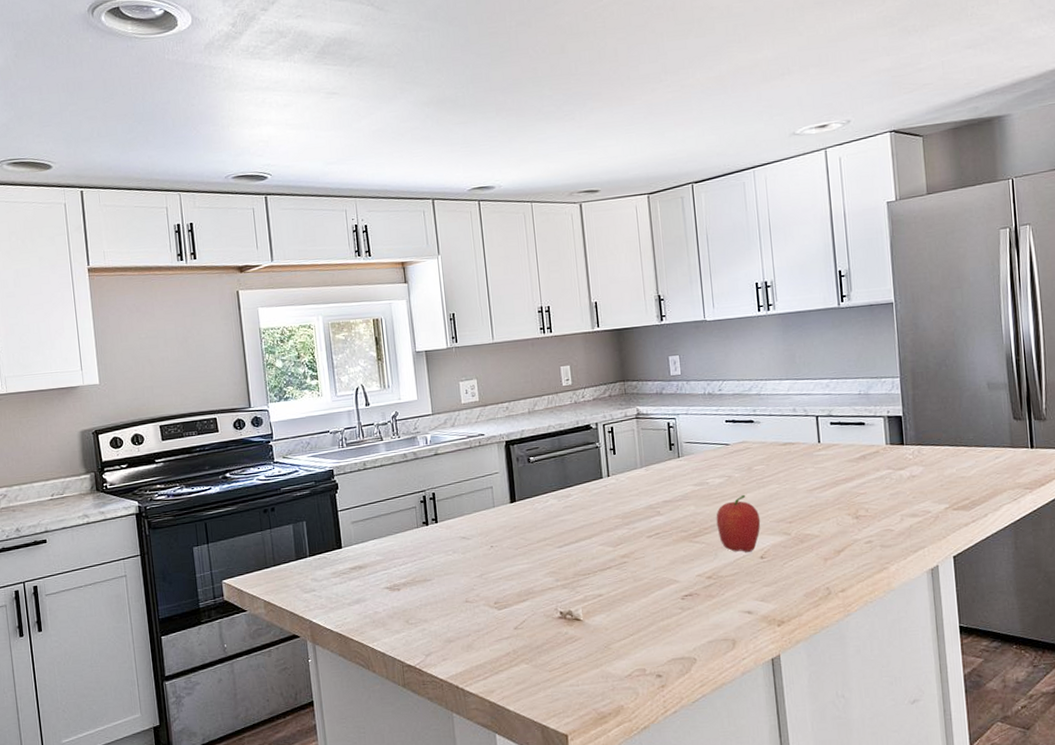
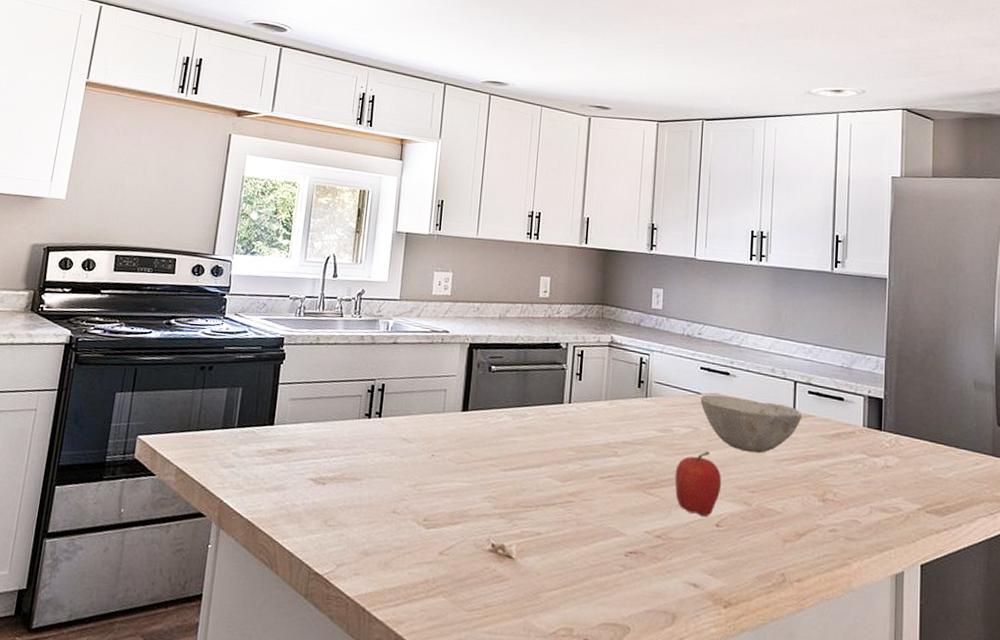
bowl: none [729,439,828,489] -> present [700,394,802,454]

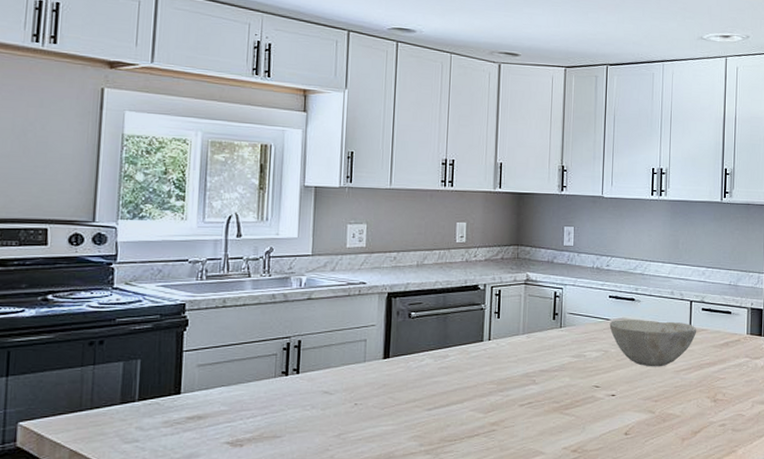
fruit: present [674,452,722,516] -> none [588,371,629,427]

